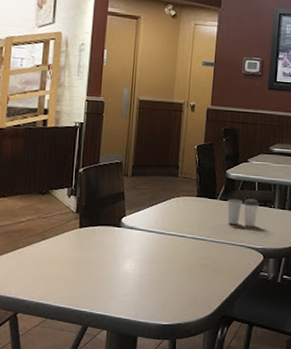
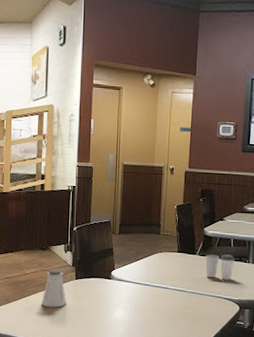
saltshaker: none [38,216,68,261] -> present [41,269,67,308]

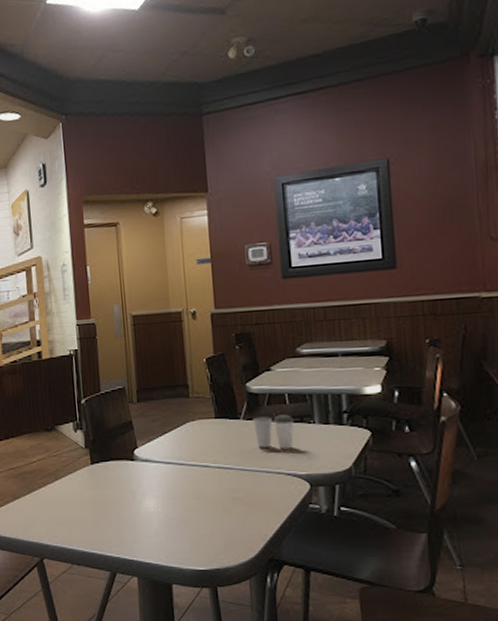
saltshaker: present [41,269,67,308] -> none [53,453,84,502]

